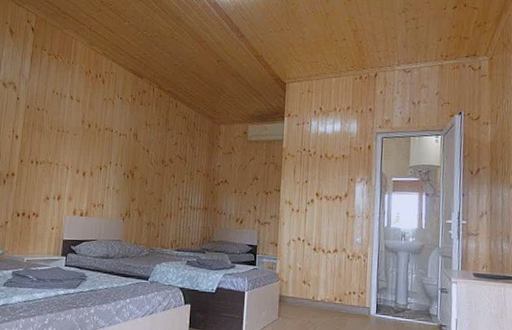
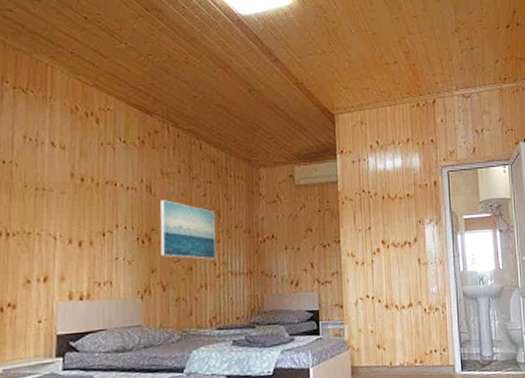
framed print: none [140,145,183,195] -> present [160,200,216,260]

